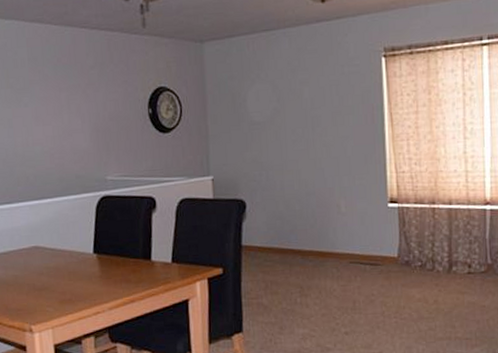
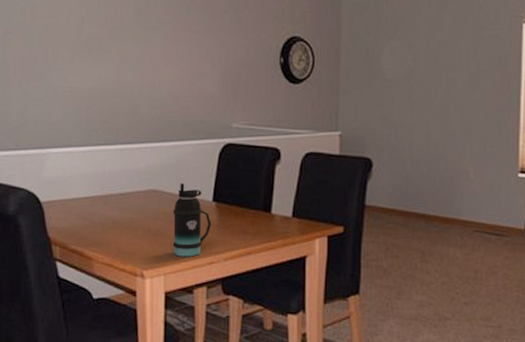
bottle: none [55,238,95,309] -> present [172,183,212,257]

